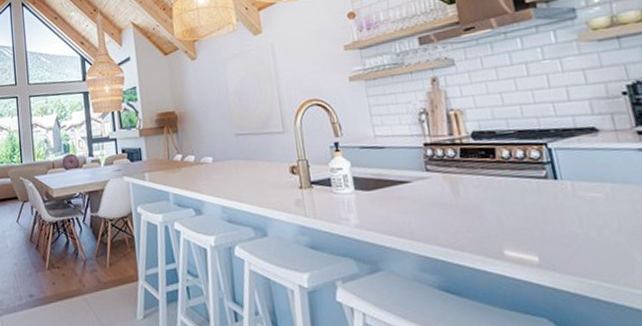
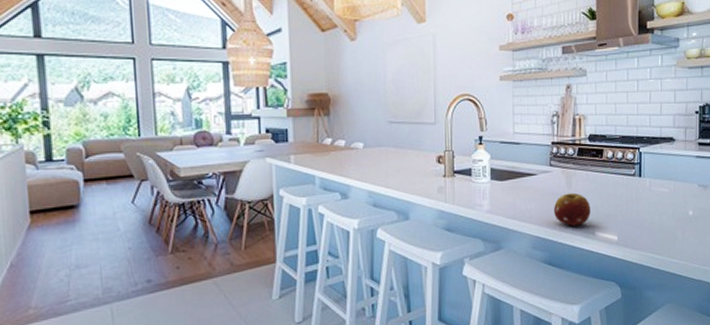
fruit: none [439,202,493,244] -> present [553,192,591,226]

